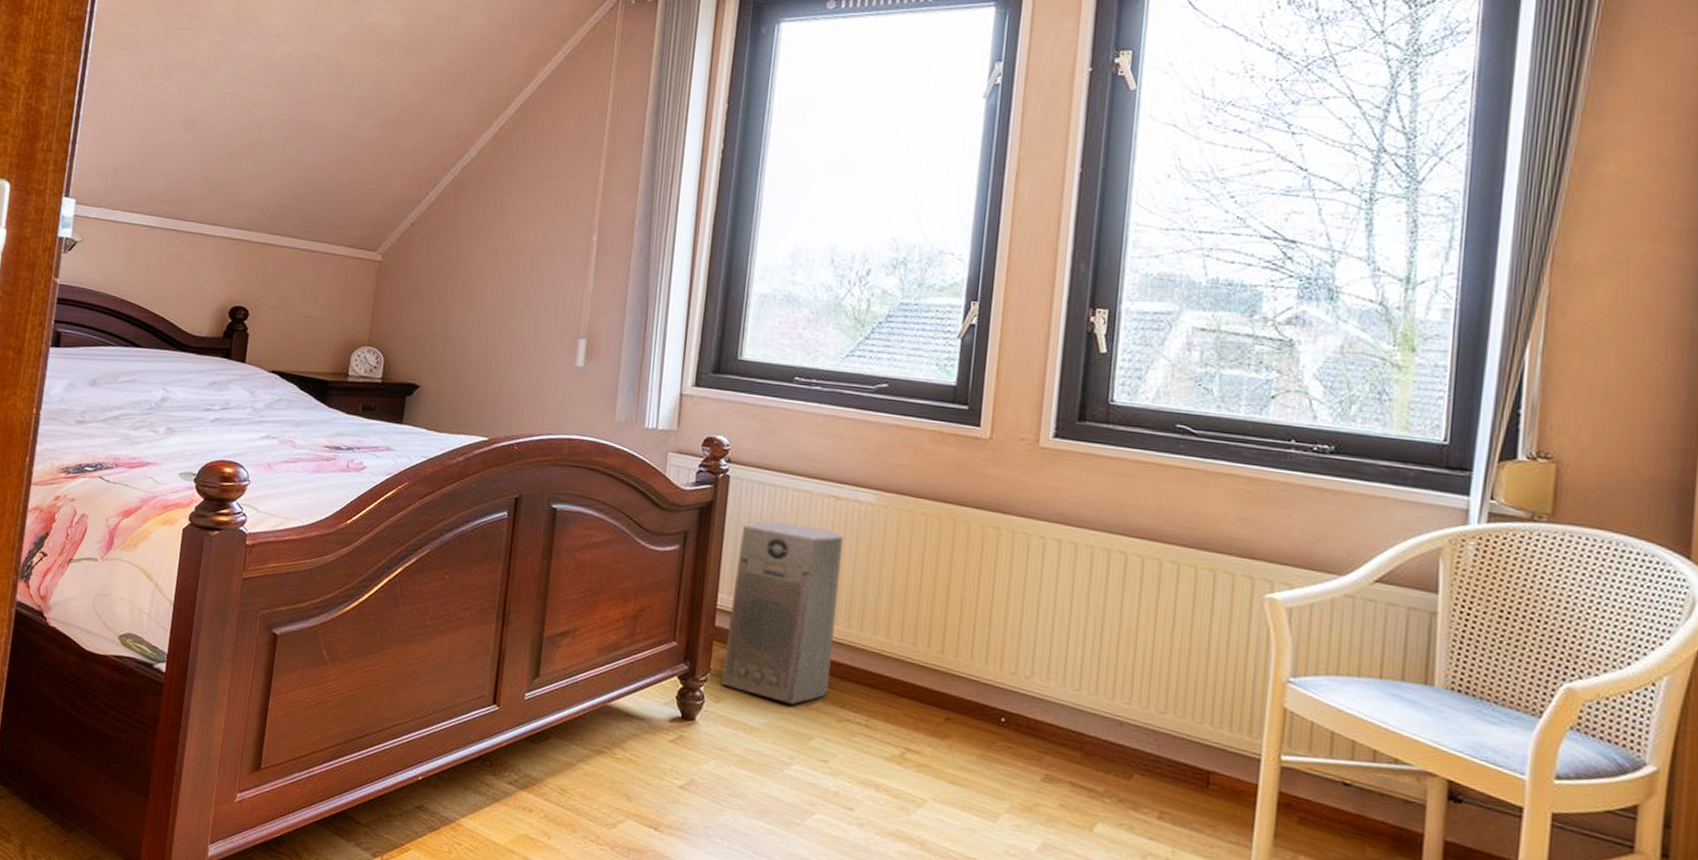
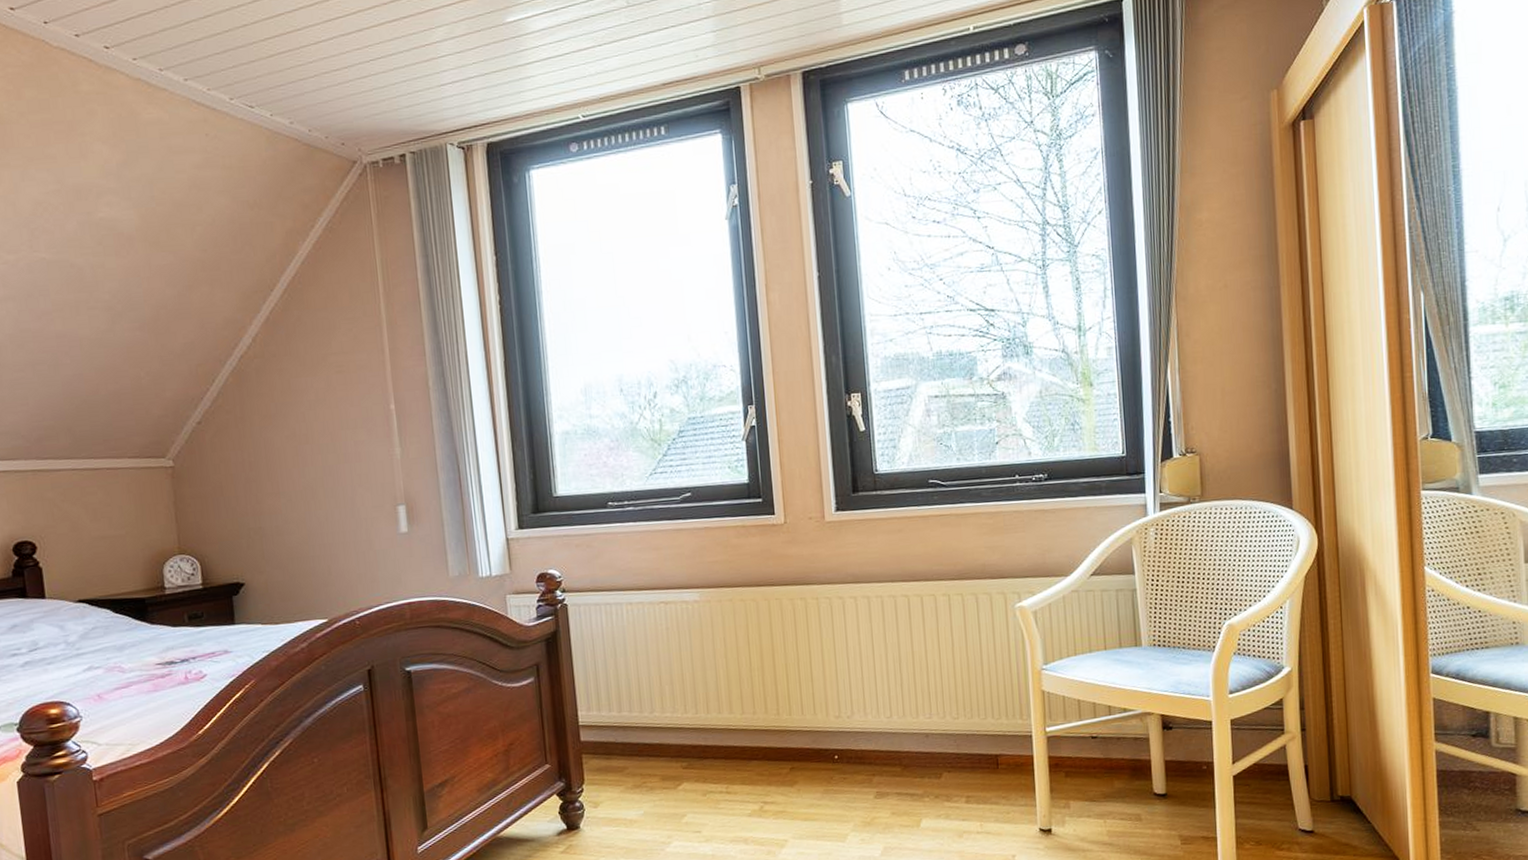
air purifier: present [720,520,843,705] -> none [587,632,691,792]

